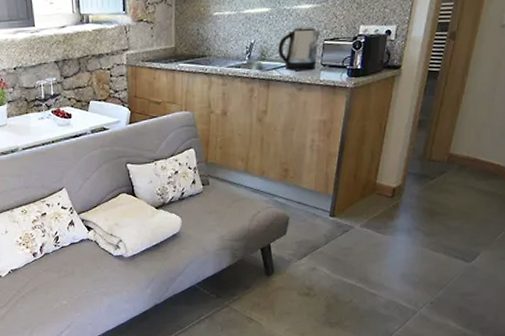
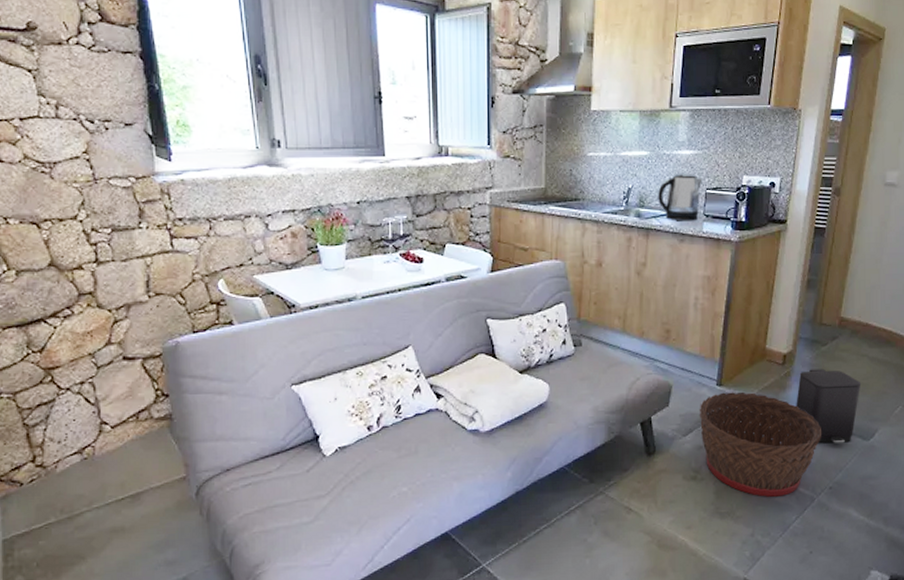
basket: none [313,221,426,310] -> present [699,391,821,497]
pedal bin: none [403,200,467,266] -> present [796,369,862,444]

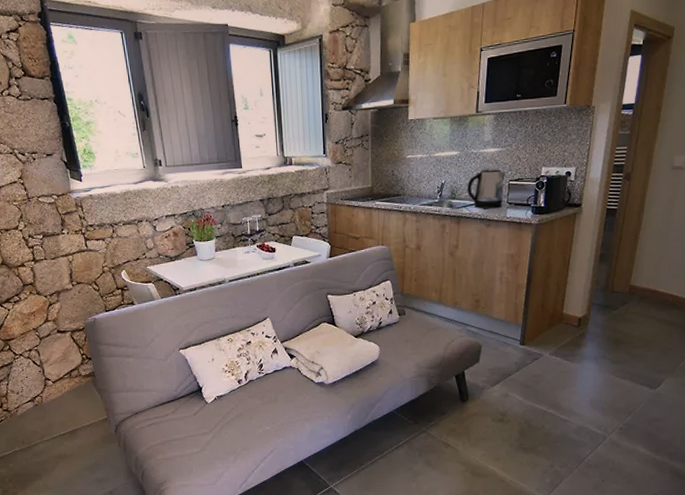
basket: present [699,391,821,497] -> none [505,349,612,436]
pedal bin: present [796,369,862,444] -> none [590,329,649,392]

